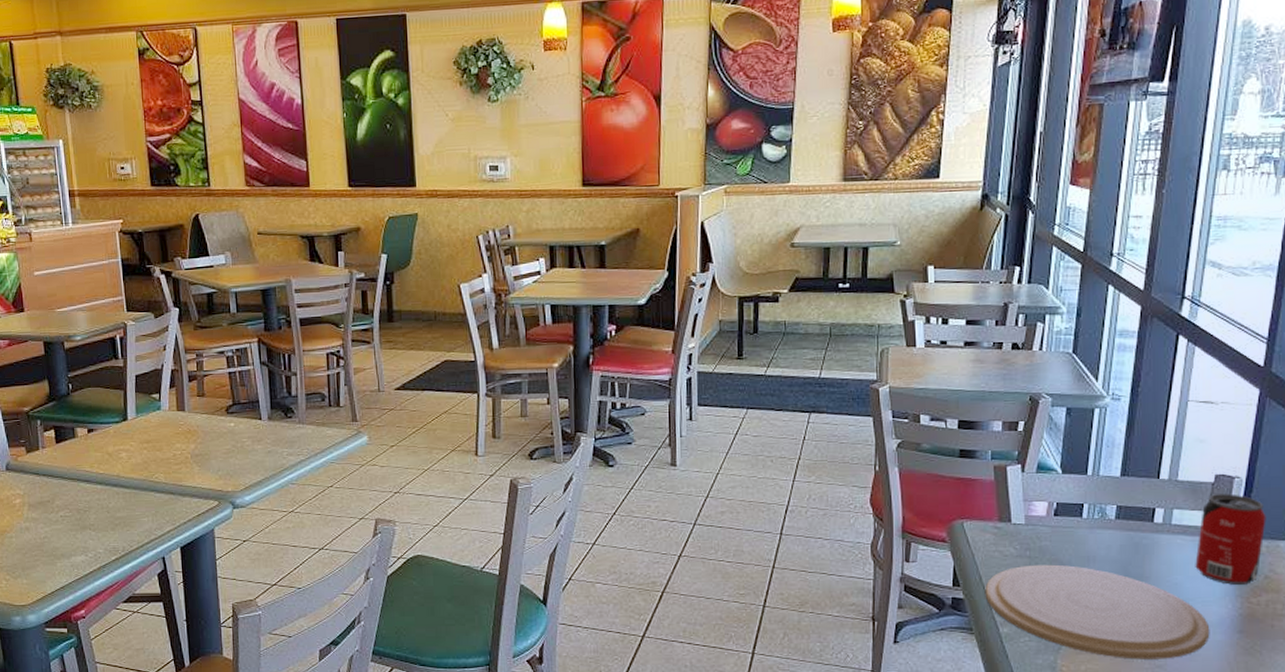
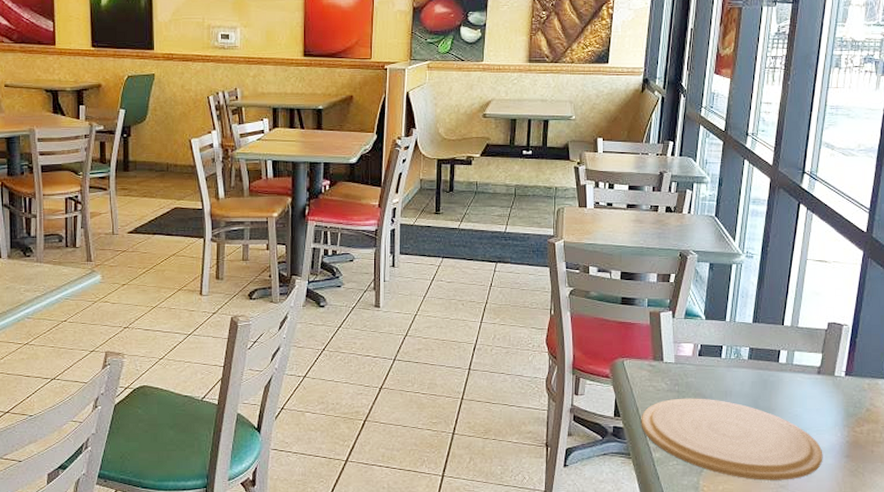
pop: present [1195,494,1266,585] -> none [812,339,868,416]

